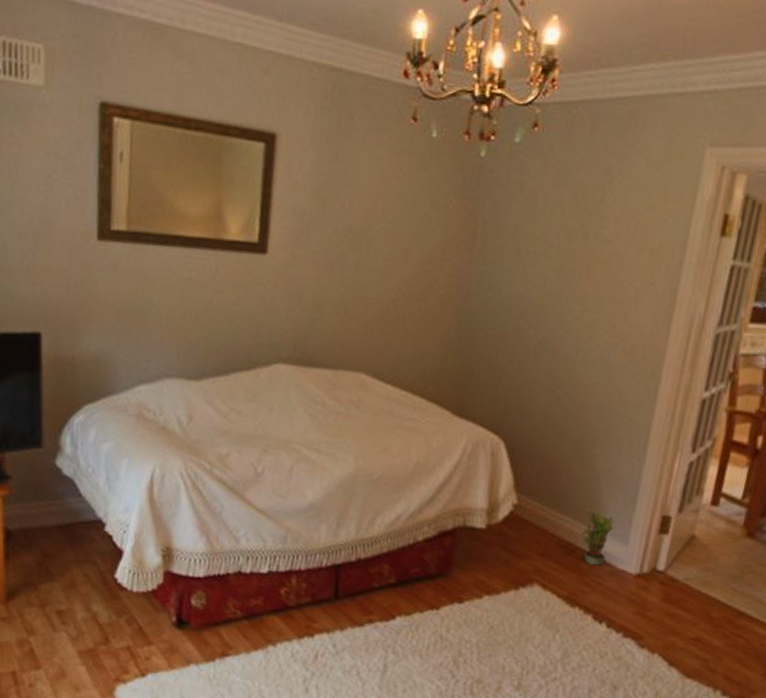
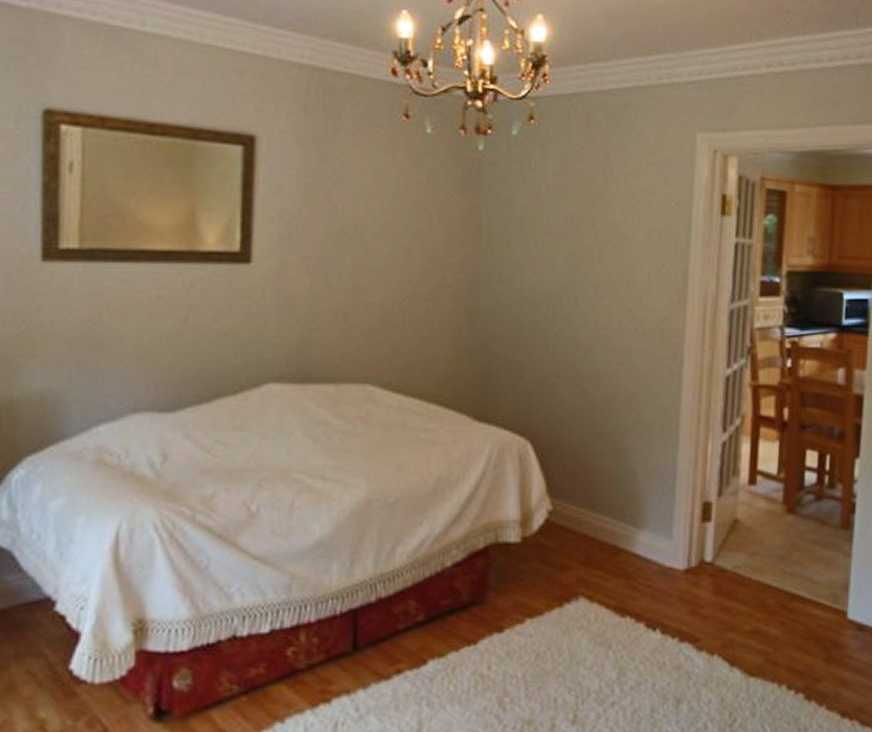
potted plant: present [580,509,614,566] -> none [622,505,656,567]

